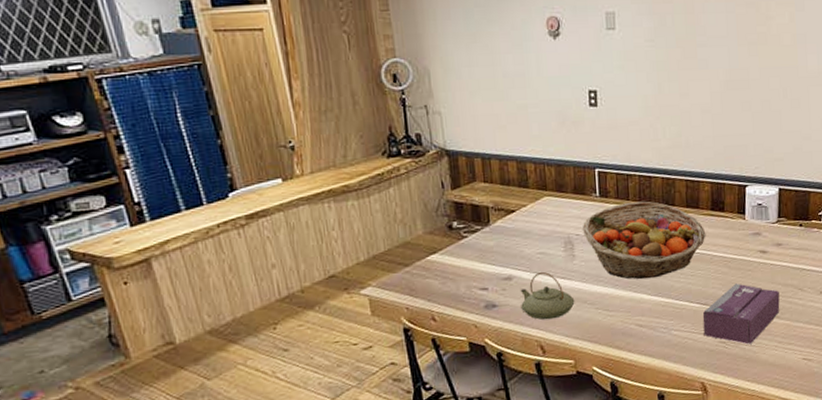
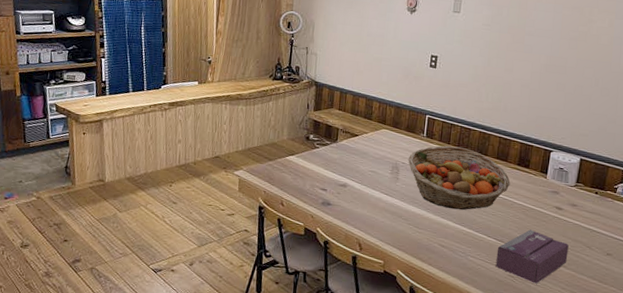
teapot: present [520,271,575,320] -> none [349,185,392,225]

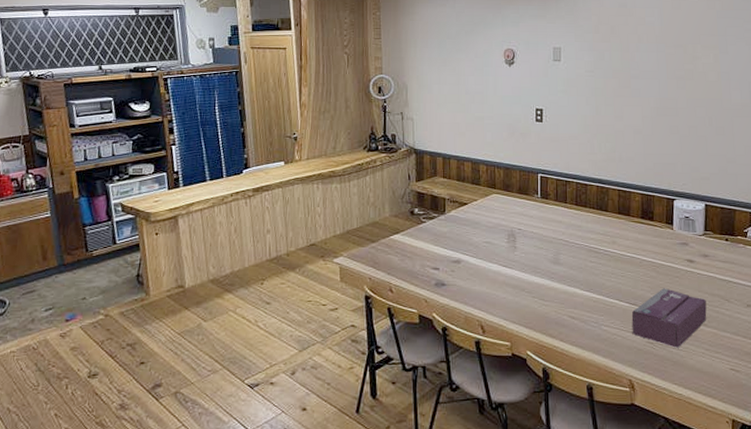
fruit basket: present [407,145,511,210] -> none [524,205,636,275]

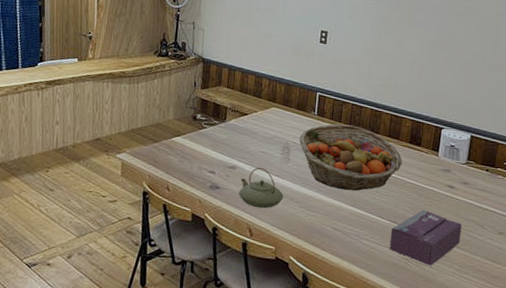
teapot: none [466,258,514,303] -> present [239,167,284,209]
fruit basket: none [524,205,636,275] -> present [298,124,403,191]

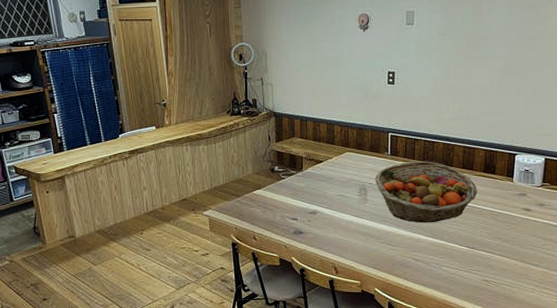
teapot: present [239,167,284,209] -> none [322,209,364,248]
tissue box: present [389,210,462,266] -> none [470,234,539,285]

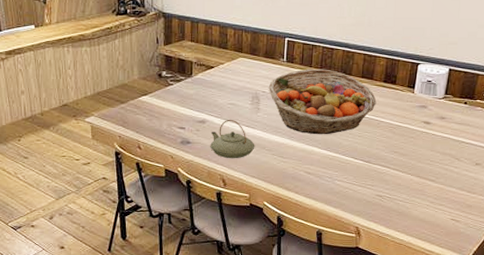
teapot: none [322,209,364,248] -> present [210,119,255,159]

